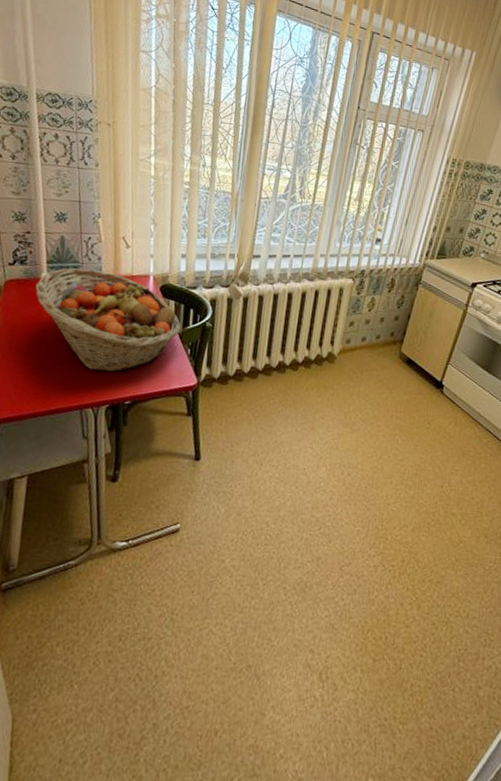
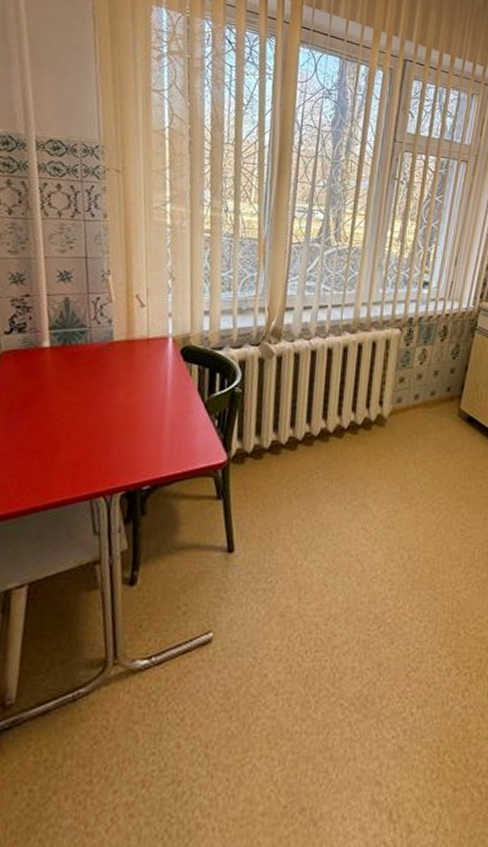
fruit basket: present [35,268,181,372] -> none [35,333,206,452]

